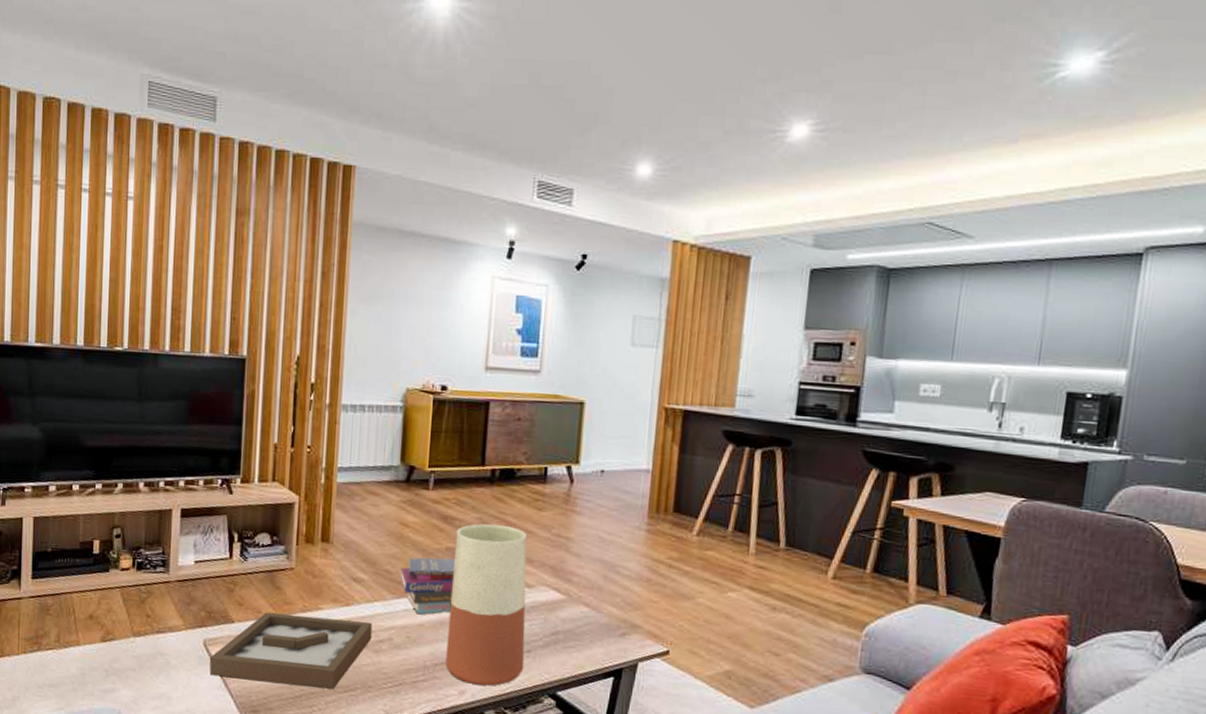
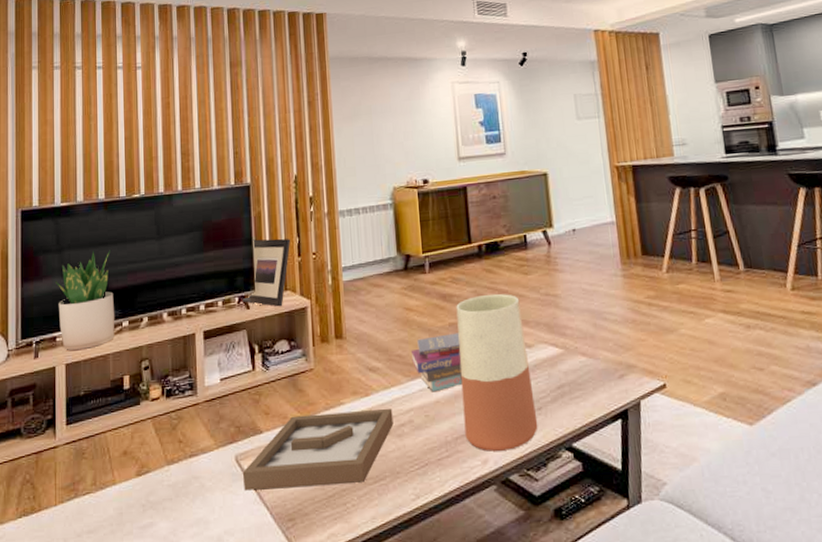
planter: none [26,402,88,506] -> present [56,250,115,351]
picture frame: none [225,420,285,498] -> present [242,238,291,307]

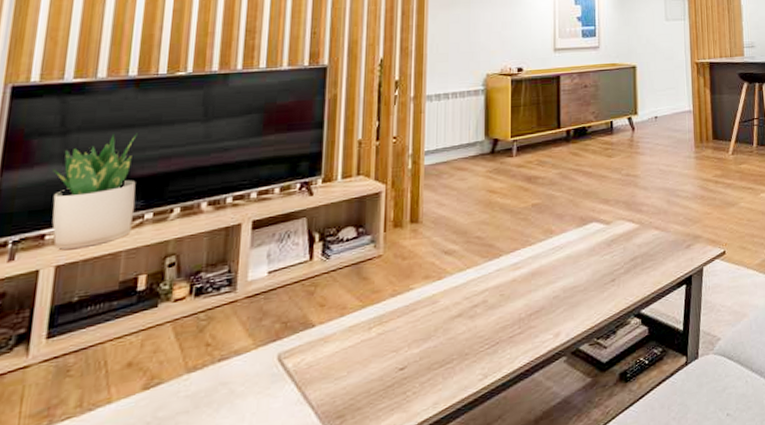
picture frame: present [242,238,291,307] -> none [305,122,370,193]
decorative tray: present [242,408,393,491] -> none [284,289,466,392]
books: present [410,333,462,392] -> none [490,213,542,272]
vase: present [456,293,538,451] -> none [539,175,611,325]

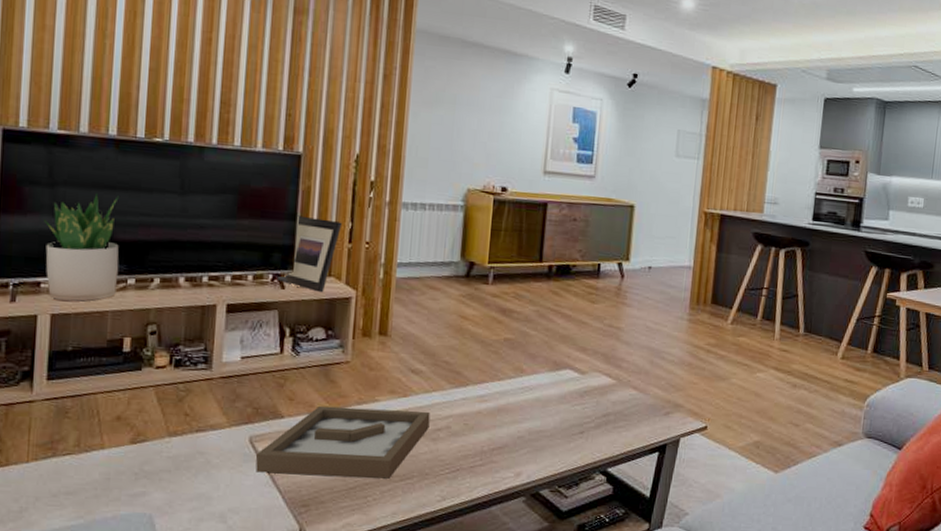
decorative tray: none [284,289,466,392] -> present [255,405,431,479]
picture frame: none [305,122,370,193] -> present [277,215,343,293]

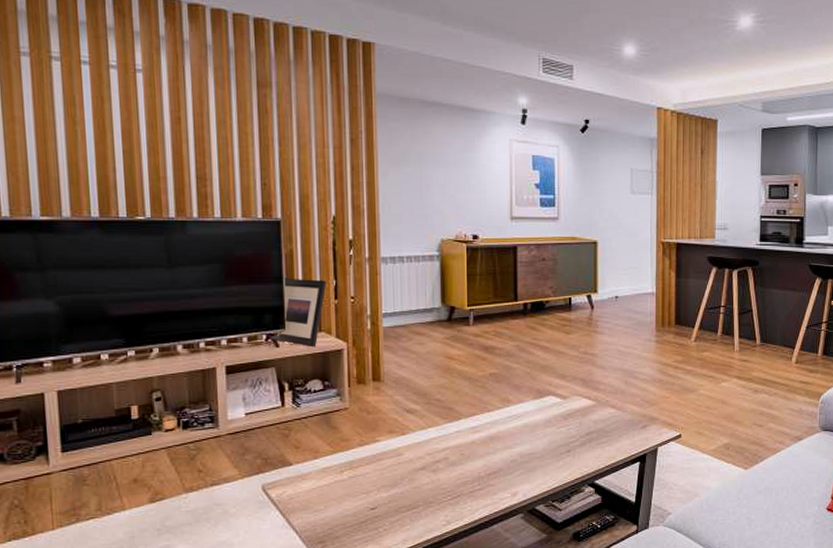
planter: present [44,193,119,302] -> none [39,274,118,378]
decorative tray: present [255,405,431,479] -> none [269,446,429,517]

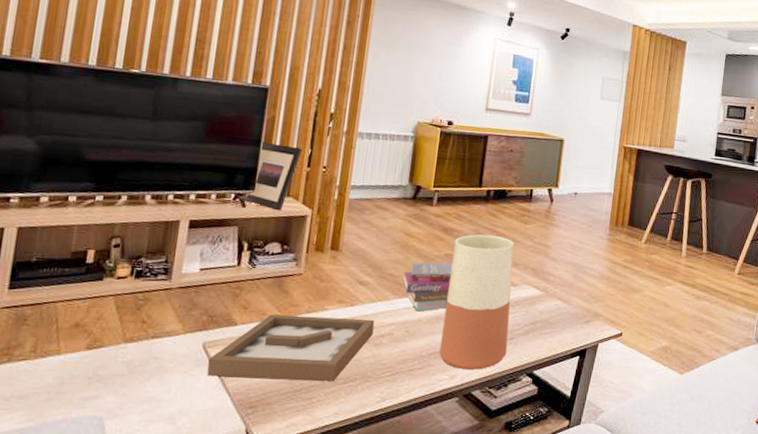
decorative tray: none [269,446,429,517] -> present [207,314,375,381]
books: none [449,382,499,434] -> present [403,262,453,312]
vase: none [497,349,566,486] -> present [439,234,515,370]

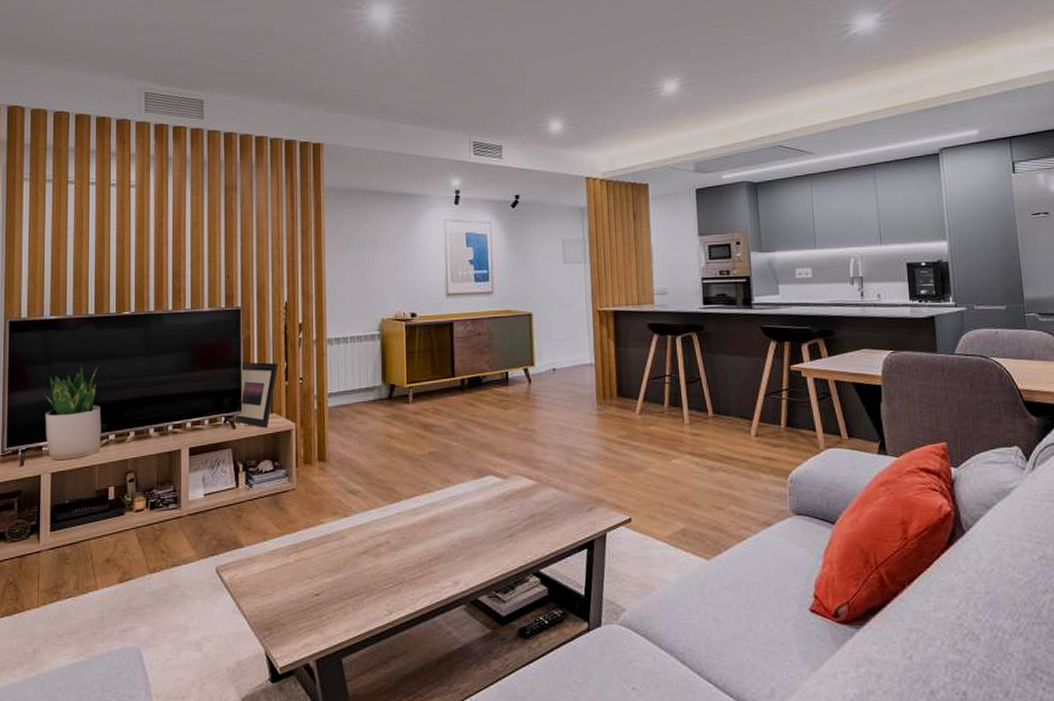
planter: none [16,117,94,216] -> present [43,364,102,461]
decorative tray: present [207,314,375,381] -> none [222,529,371,601]
books: present [403,262,453,312] -> none [390,461,439,516]
vase: present [439,234,515,370] -> none [437,426,509,573]

